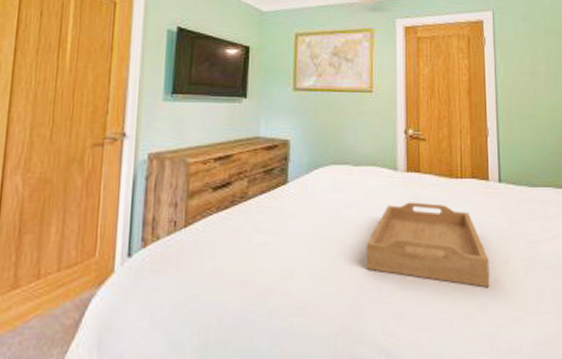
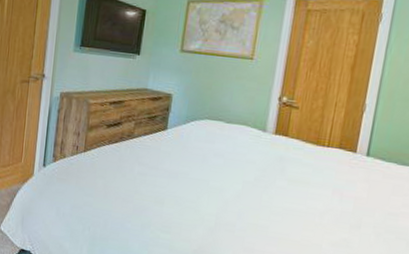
serving tray: present [366,202,490,288] -> none [225,160,342,244]

